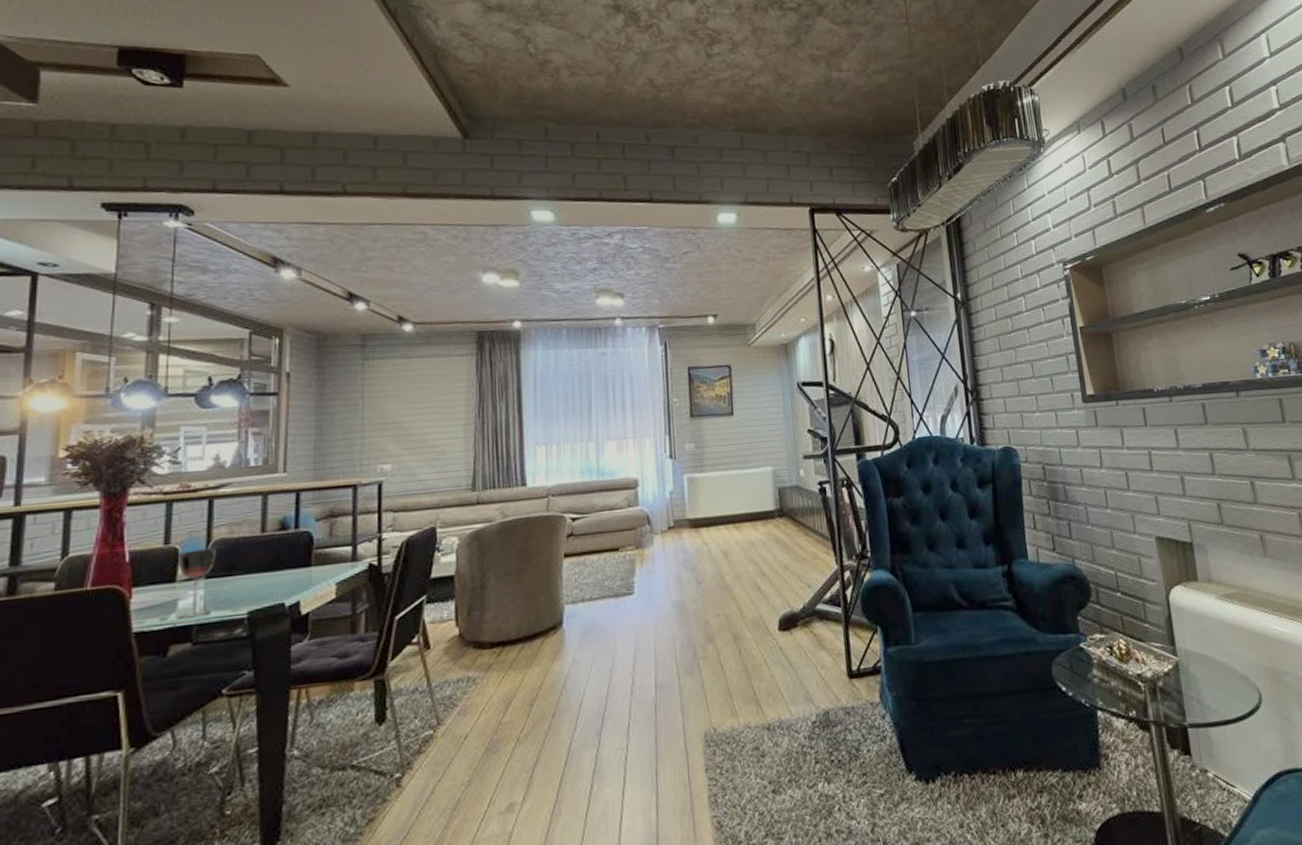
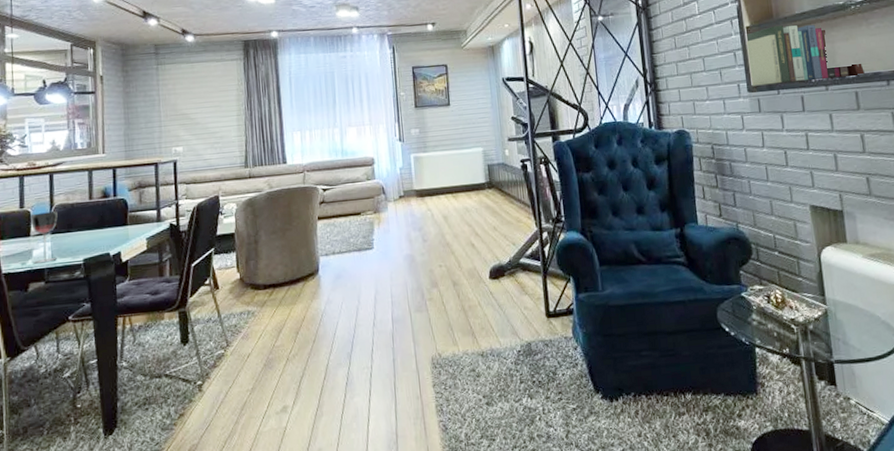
books: none [1080,325,1212,396] -> present [746,24,865,86]

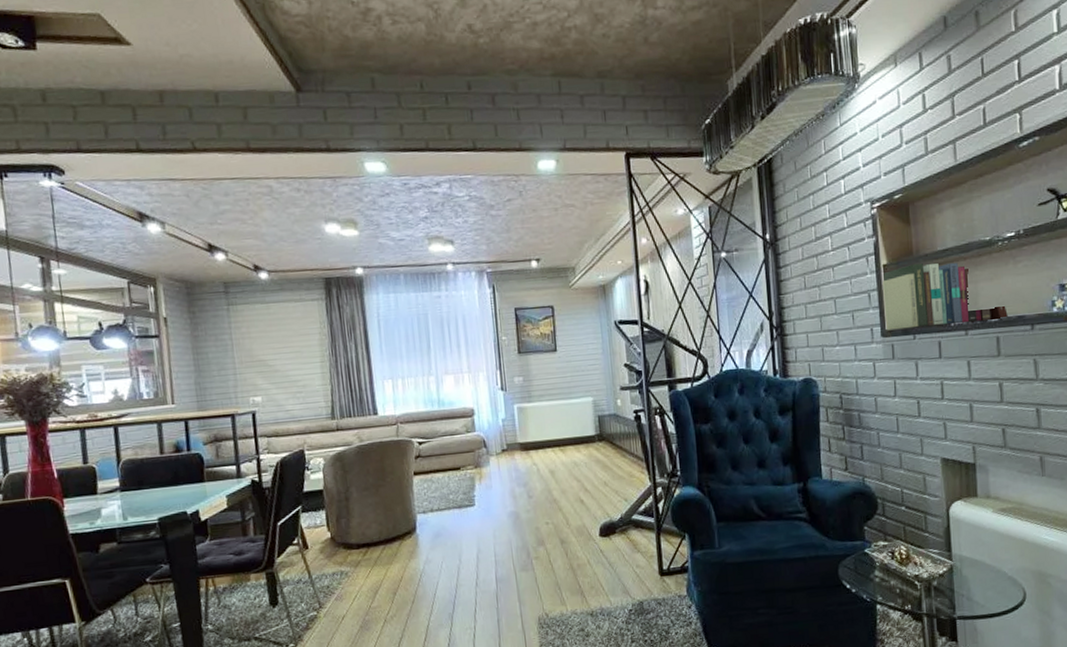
wineglass: present [31,211,58,264] -> none [96,467,129,524]

